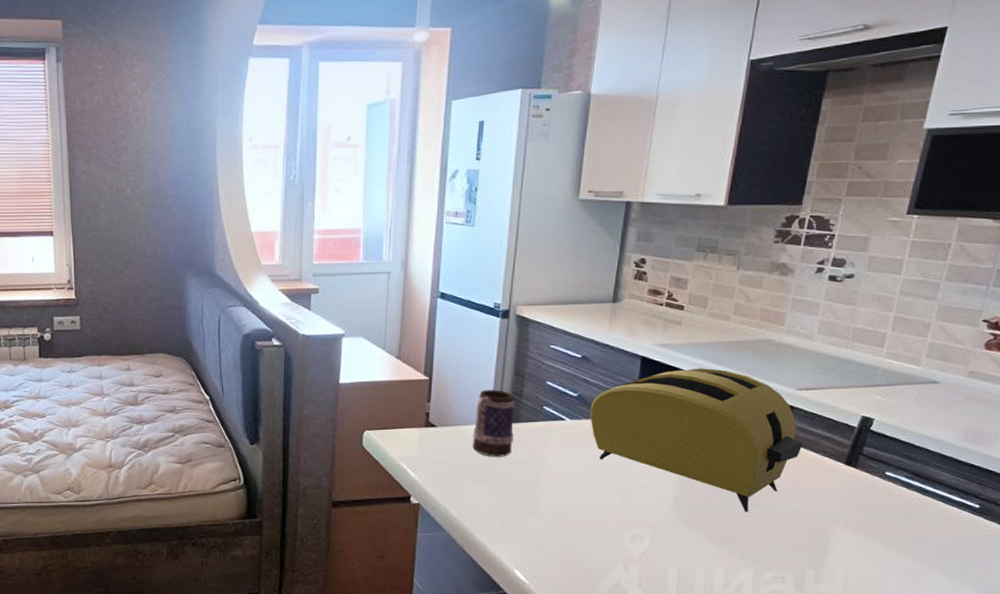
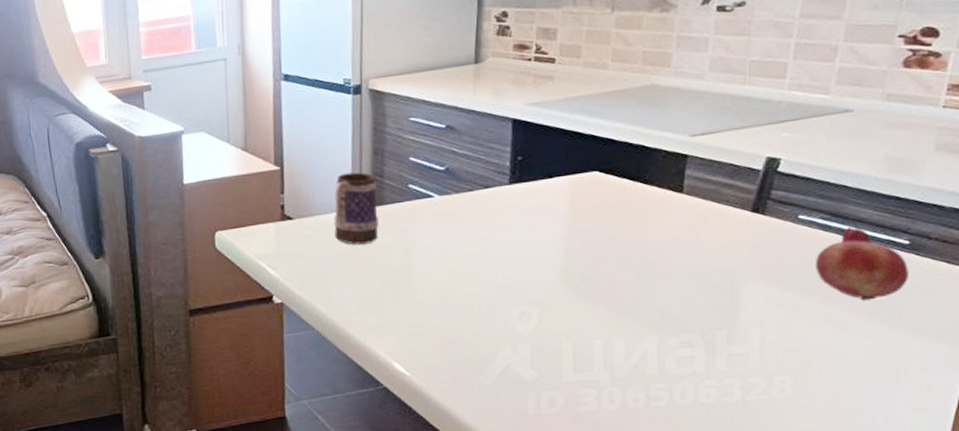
toaster: present [590,368,804,512] -> none [460,123,703,276]
fruit: none [897,487,978,556] -> present [816,226,909,301]

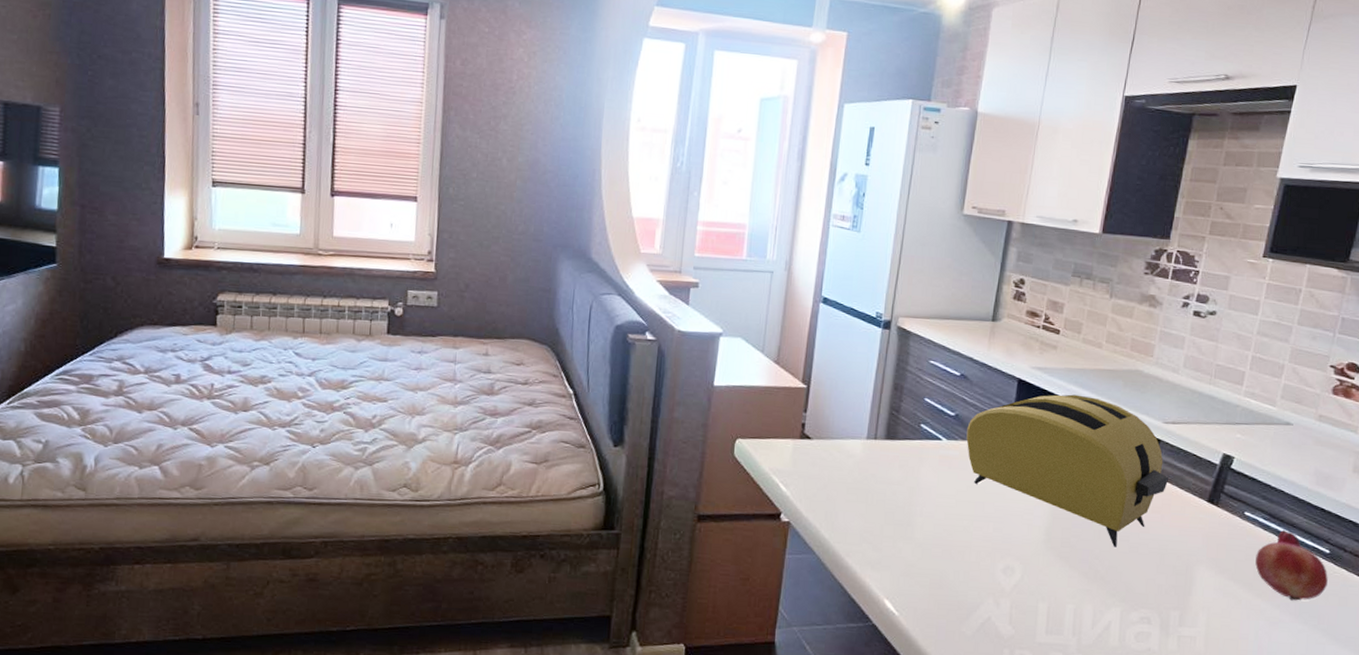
mug: present [334,172,379,245] -> none [847,402,893,476]
toaster: none [460,123,703,276] -> present [966,394,1169,547]

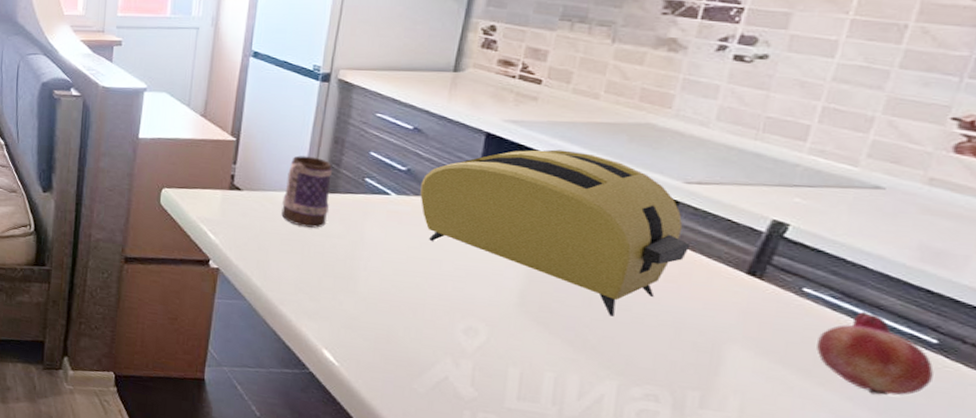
mug: none [847,402,893,476] -> present [281,155,332,228]

